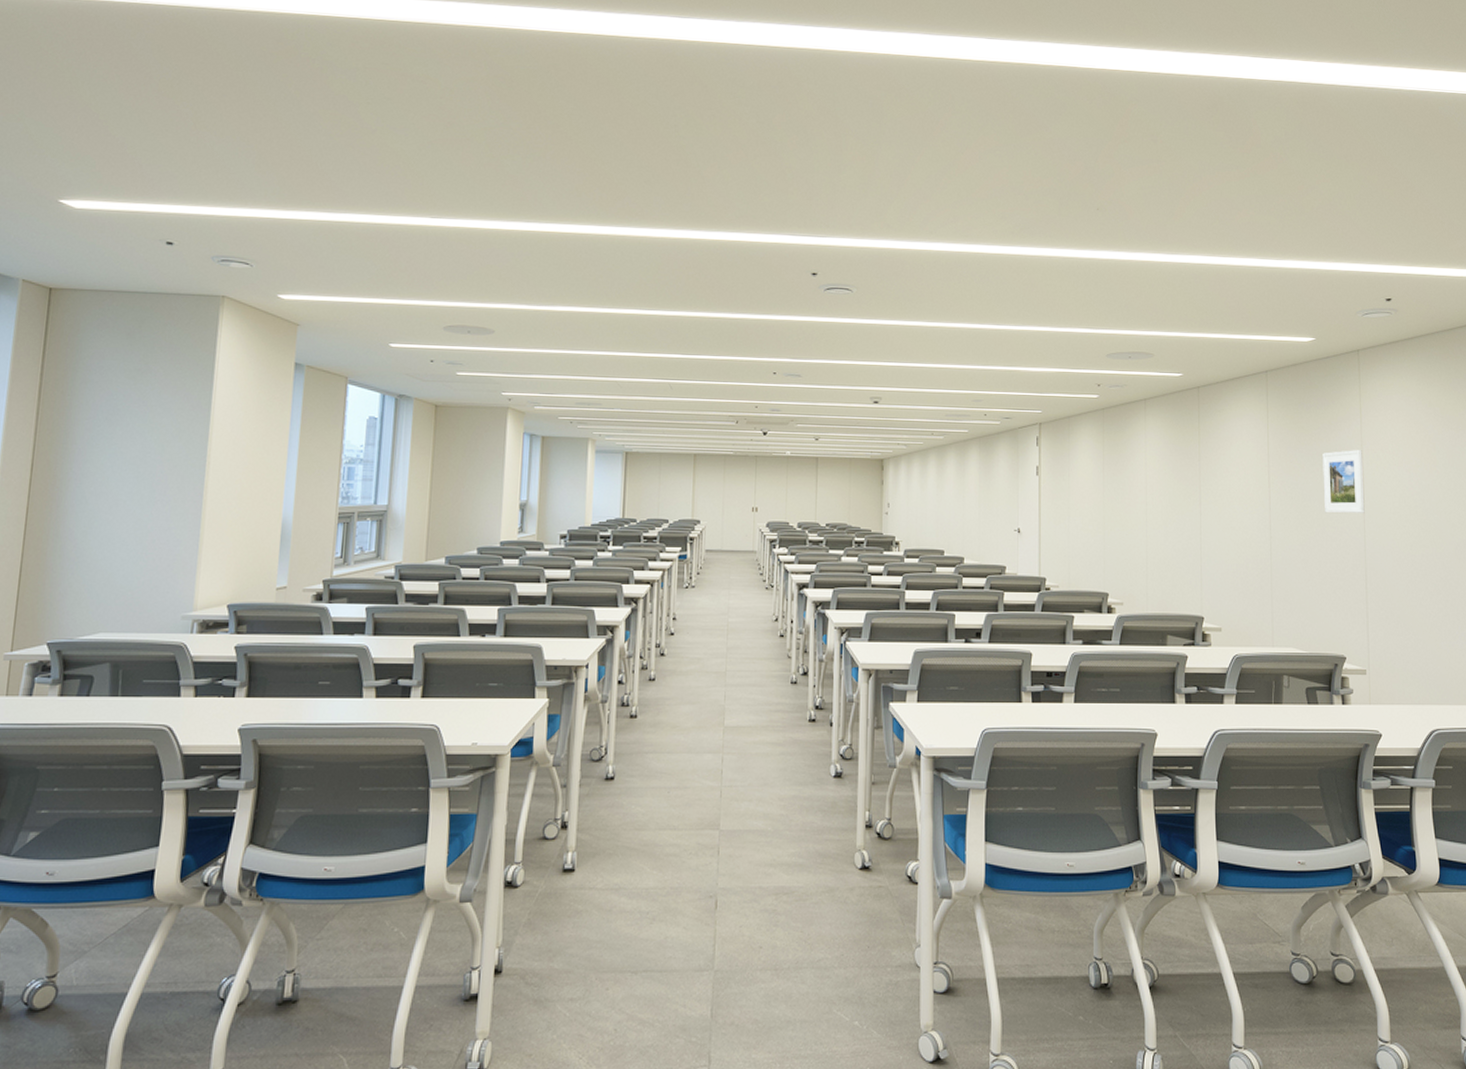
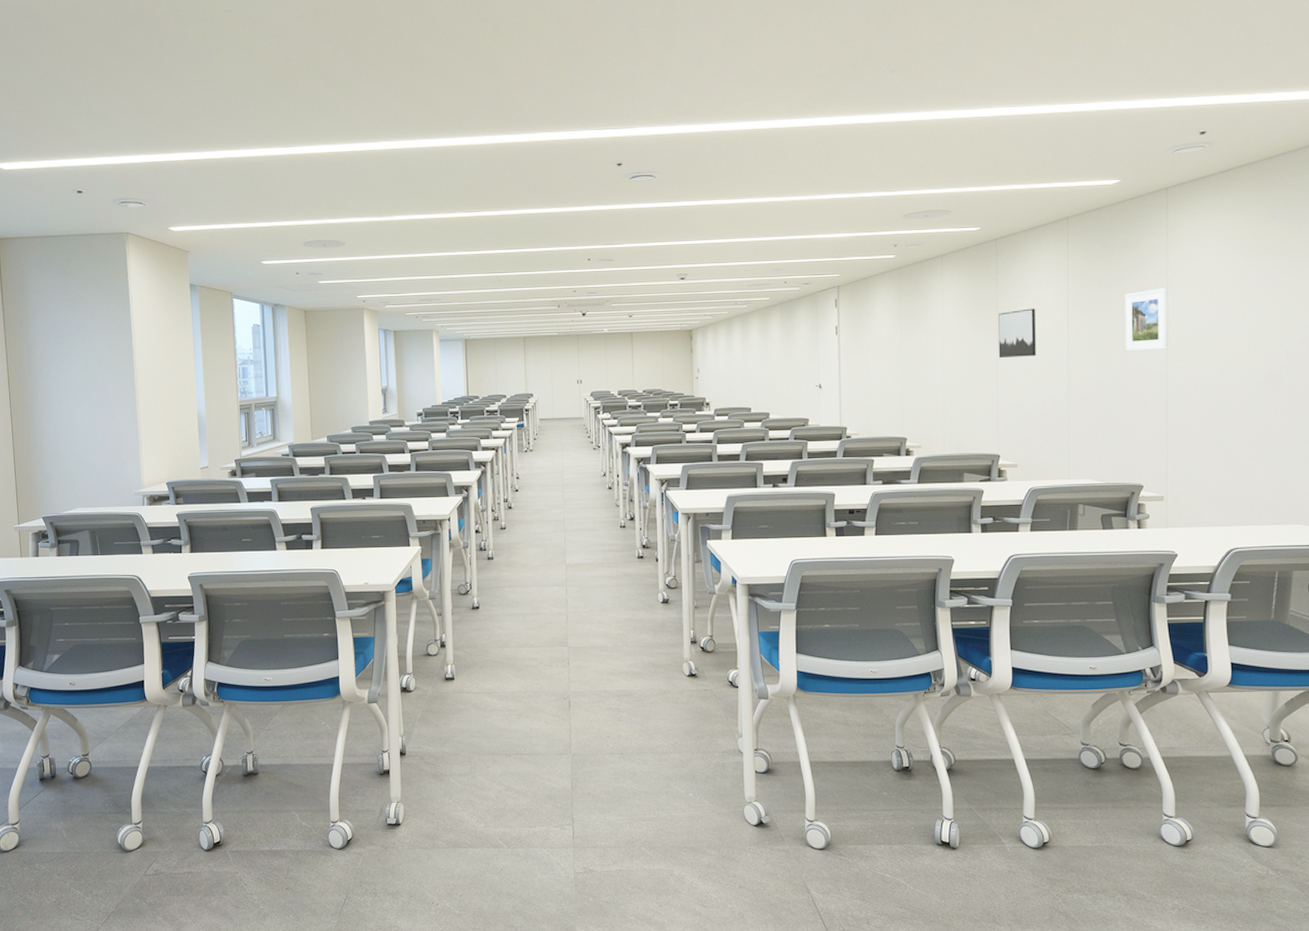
wall art: none [1201,461,1239,512] -> present [998,308,1036,358]

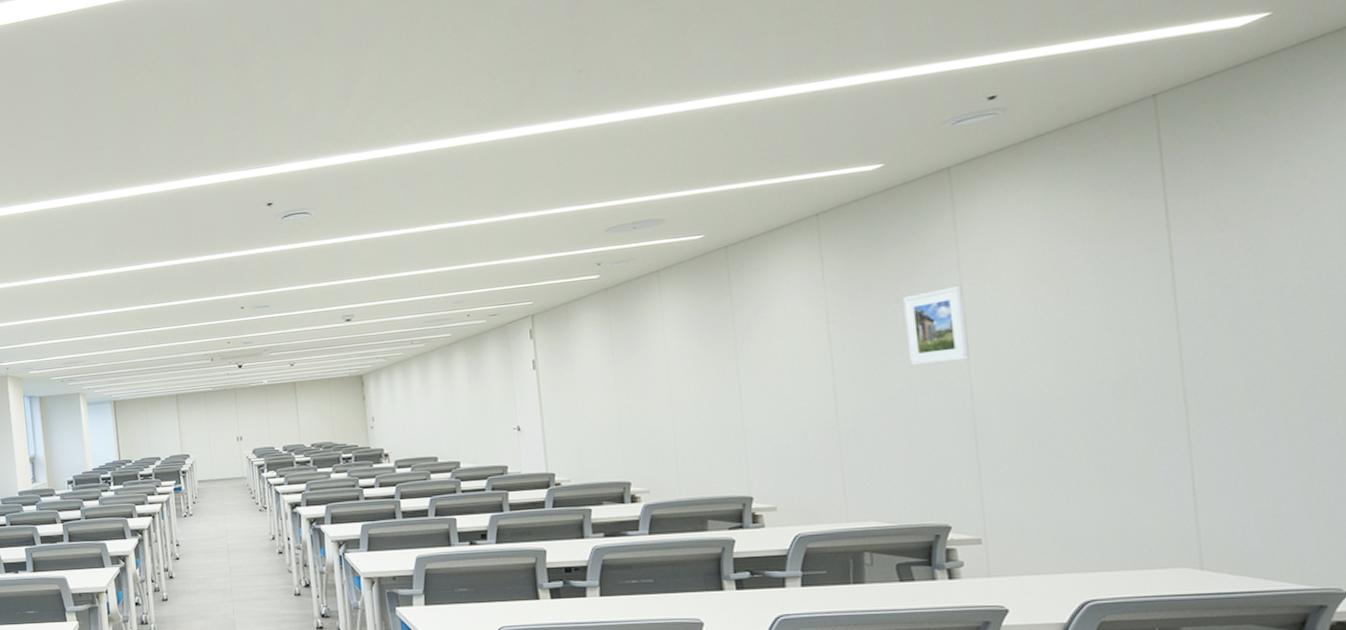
wall art: present [998,308,1036,358] -> none [736,322,791,383]

